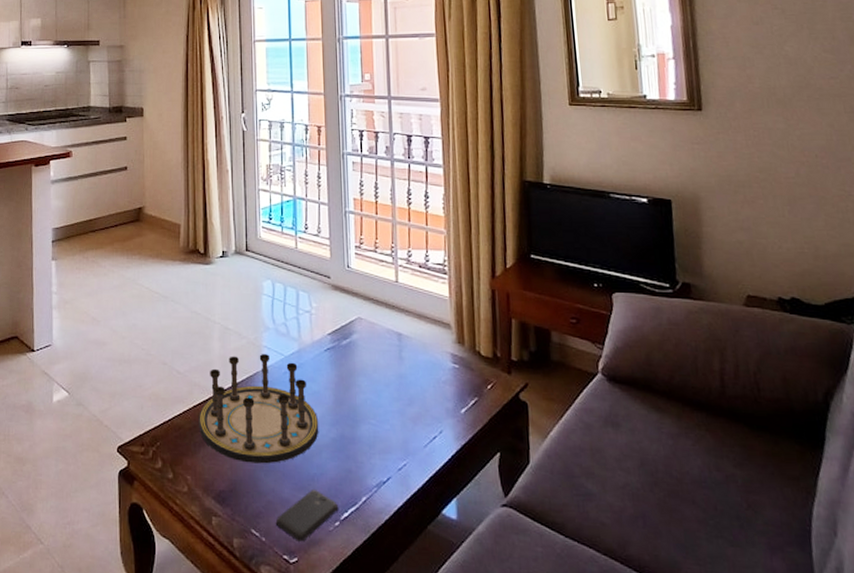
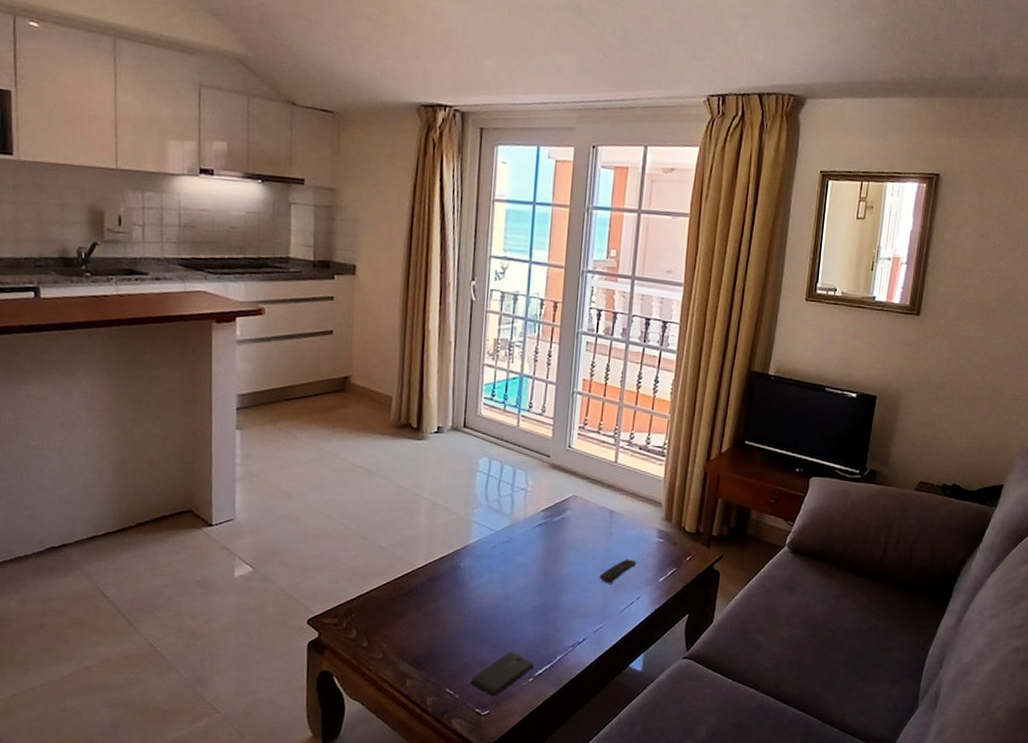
board game: present [199,354,319,464] -> none [398,529,523,631]
remote control: none [396,387,434,415] -> present [599,559,637,584]

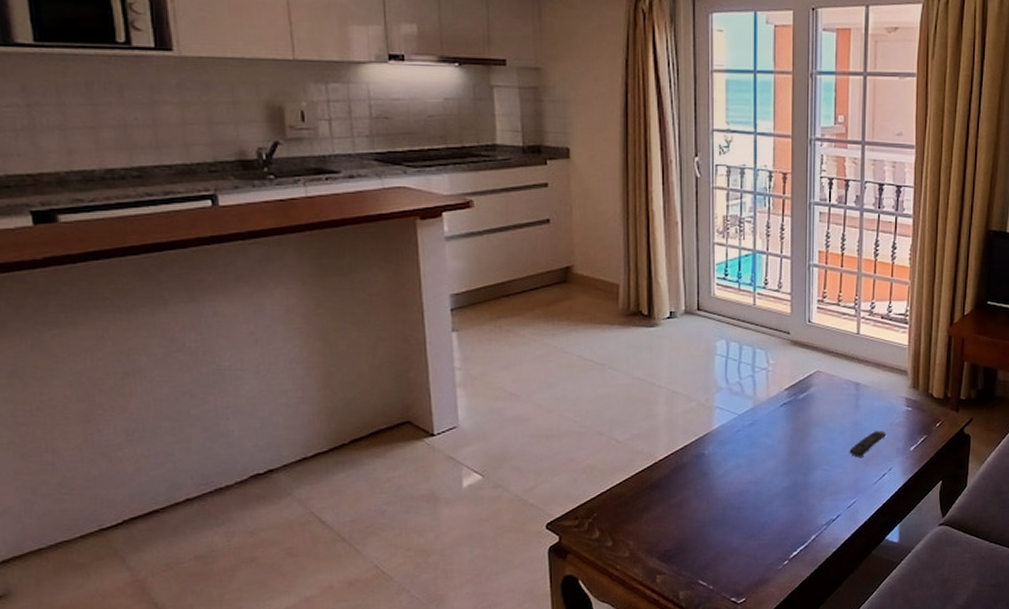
smartphone: present [470,652,534,697] -> none [723,536,788,584]

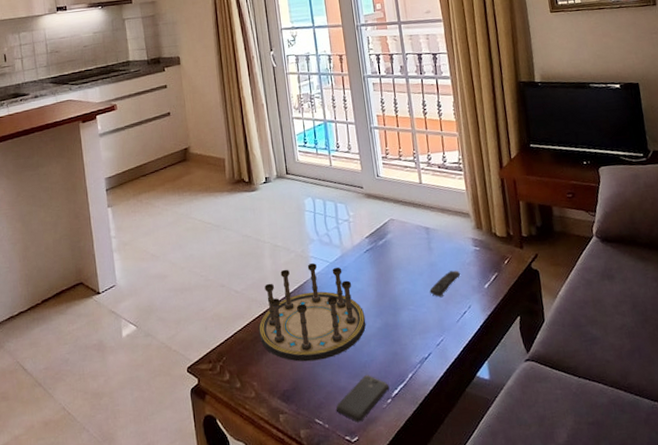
board game: none [642,414,772,521] -> present [258,263,366,362]
smartphone: none [723,536,788,584] -> present [335,375,390,422]

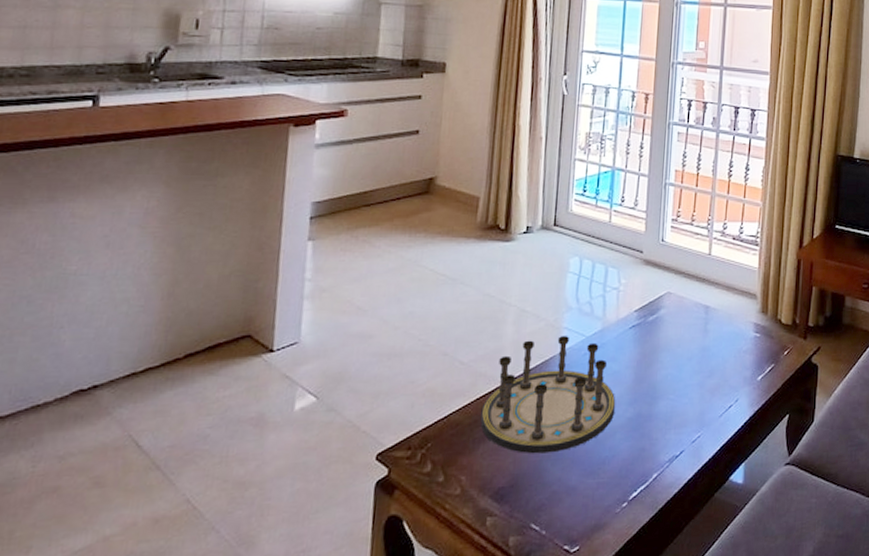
smartphone: present [335,375,390,422] -> none [558,473,628,529]
remote control: present [429,270,461,297] -> none [696,358,734,387]

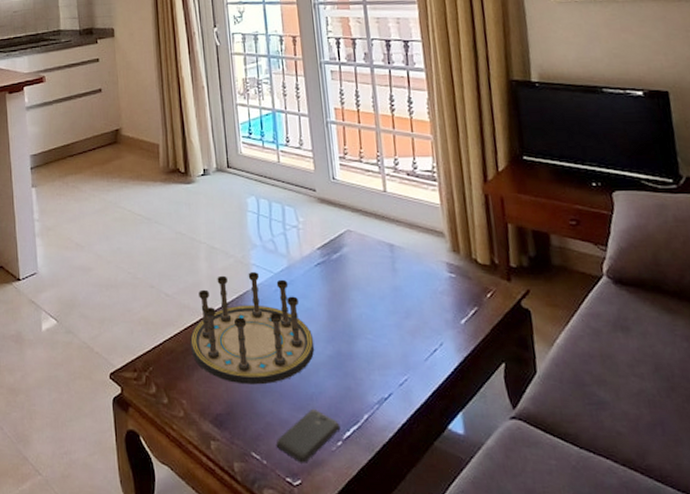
smartphone: none [558,473,628,529] -> present [275,409,341,463]

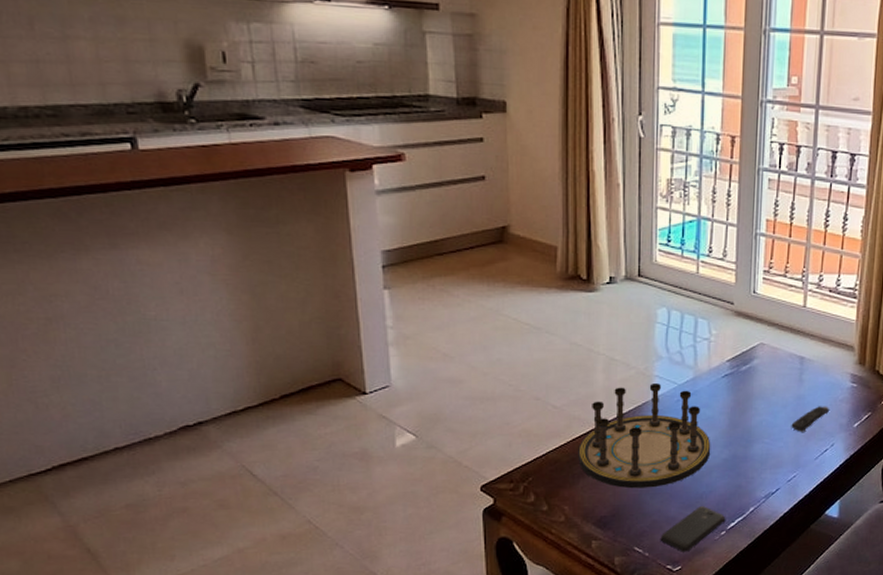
remote control: none [392,299,432,328] -> present [791,406,830,432]

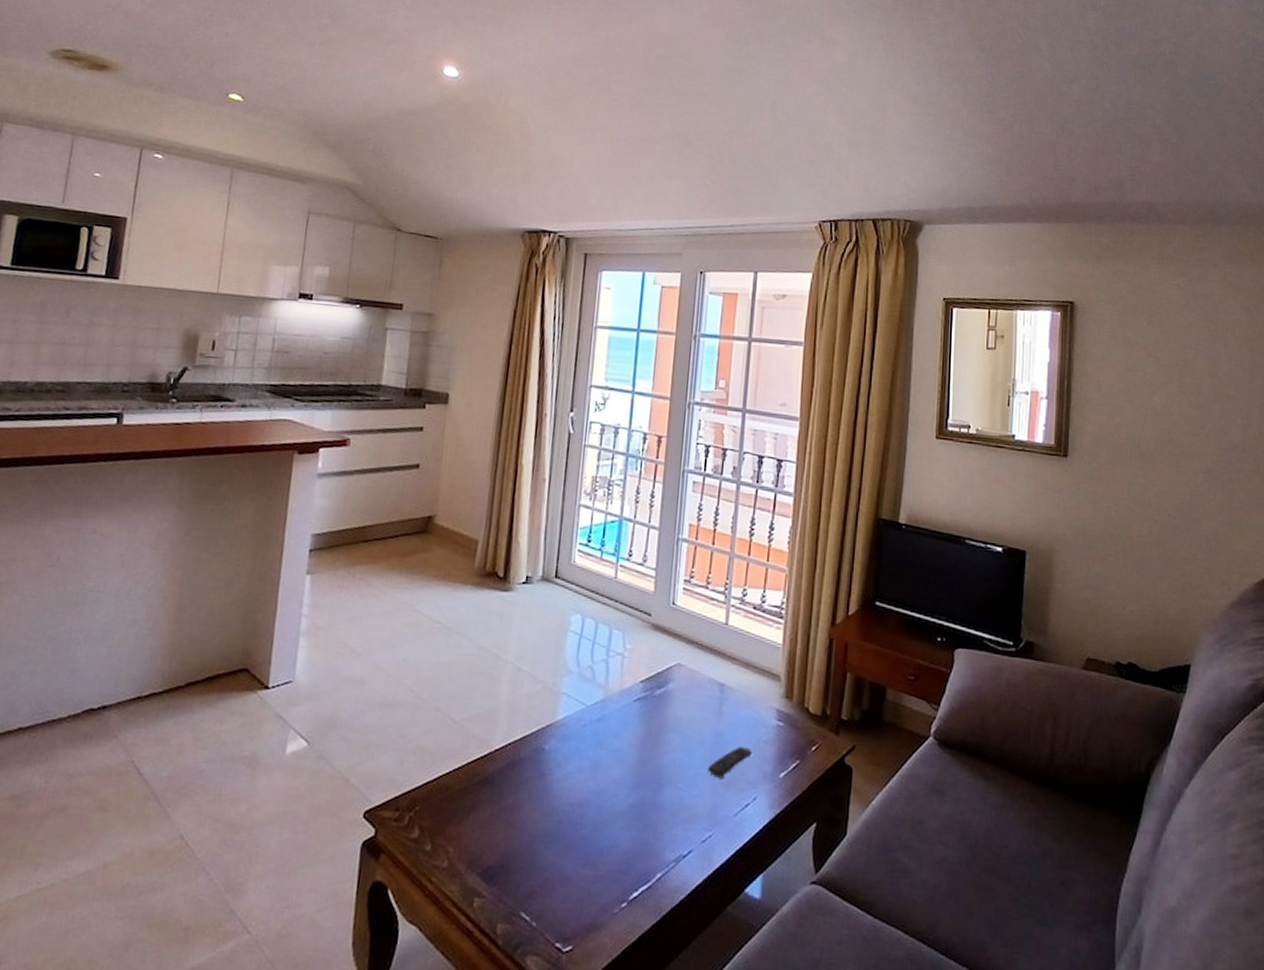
board game: present [578,384,711,489] -> none [471,702,617,834]
smartphone: present [660,506,726,552] -> none [551,865,629,927]

